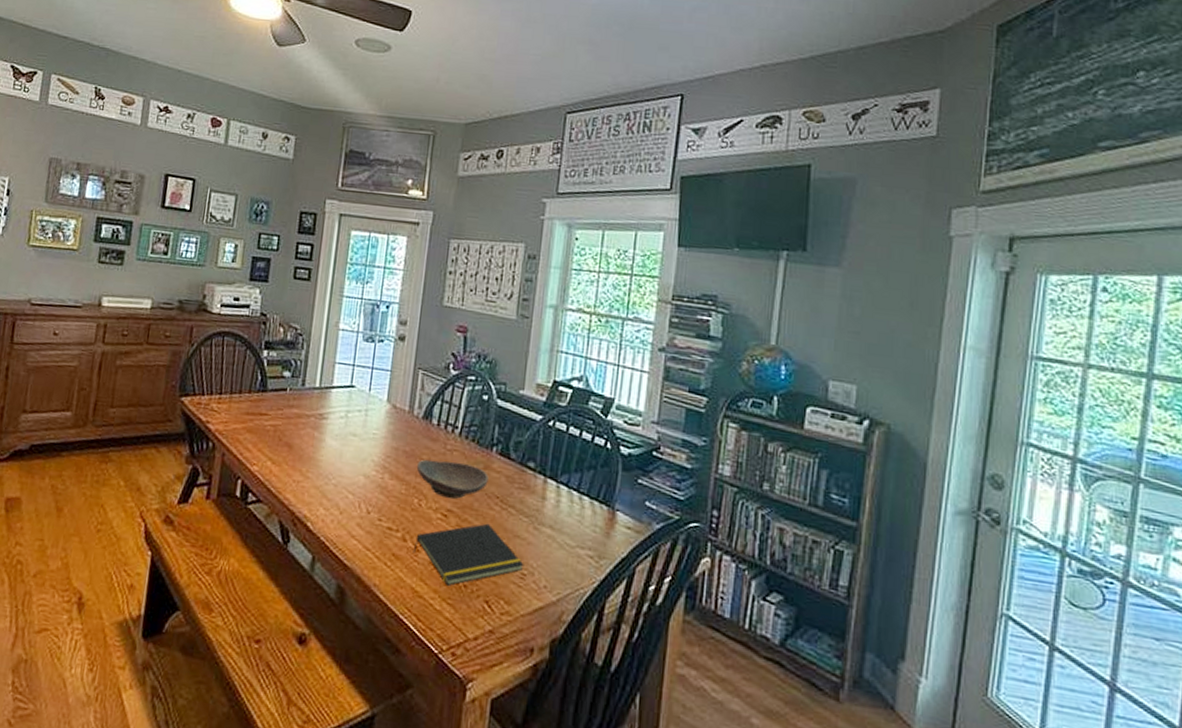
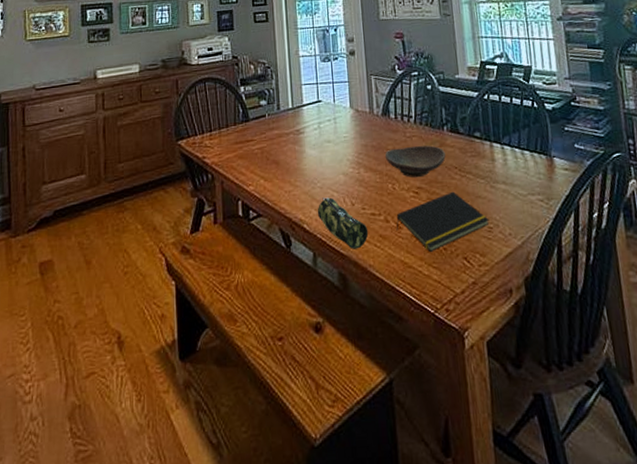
pencil case: none [325,497,381,564] -> present [317,197,369,249]

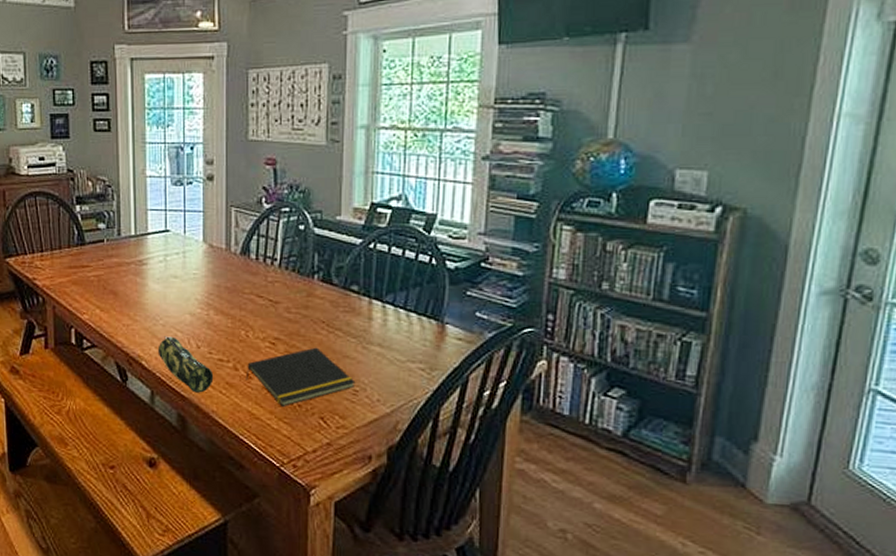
decorative bowl: present [384,145,446,177] -> none [239,293,312,327]

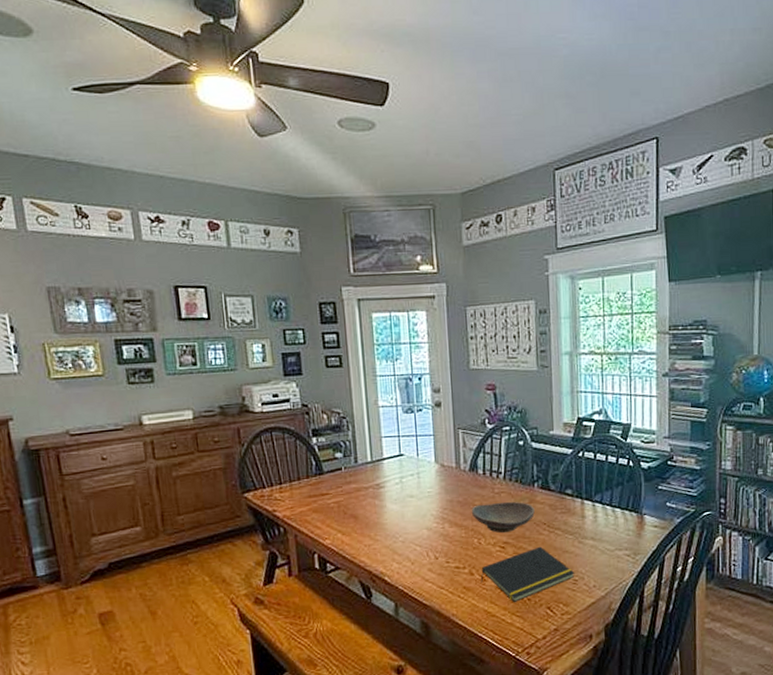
pencil case: present [157,336,214,393] -> none [399,551,452,600]
decorative bowl: none [239,293,312,327] -> present [471,502,535,533]

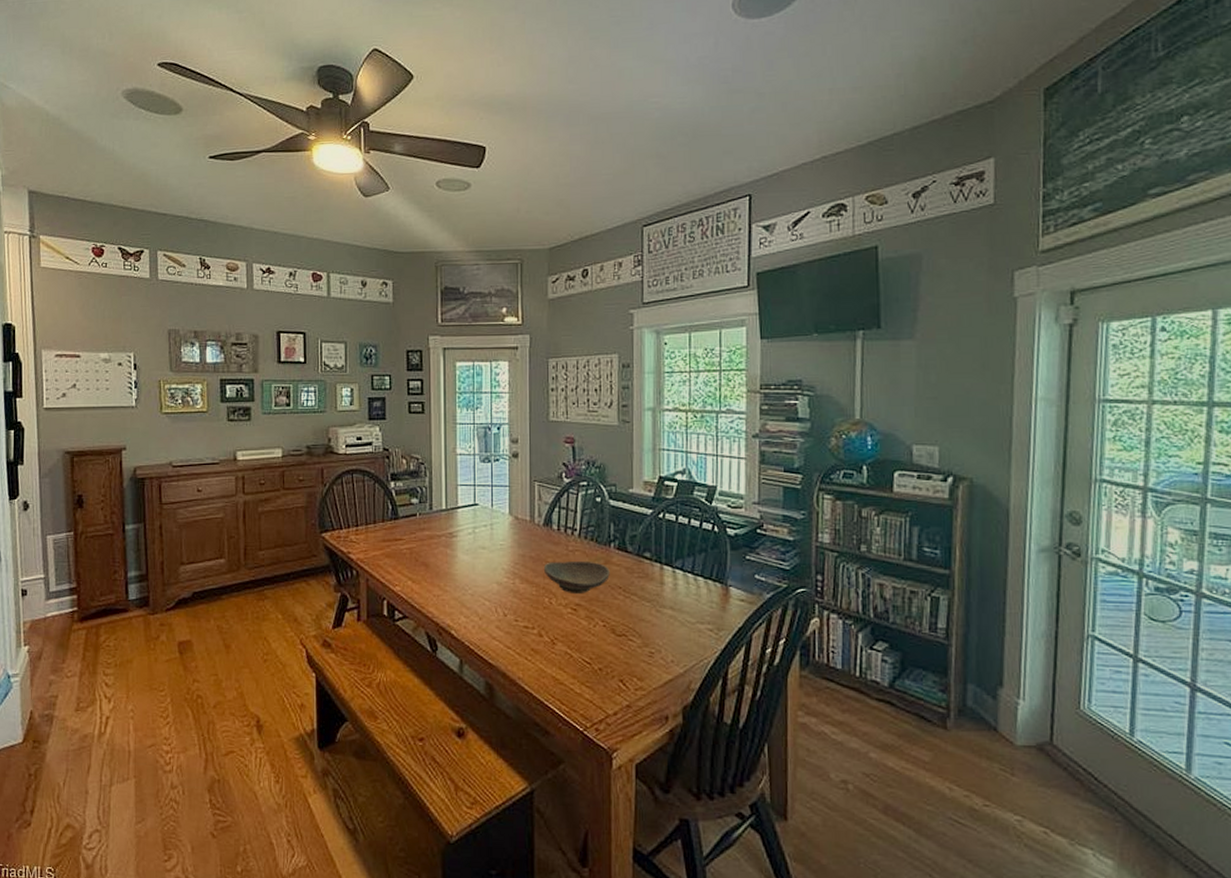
notepad: present [480,546,575,602] -> none [549,612,651,671]

